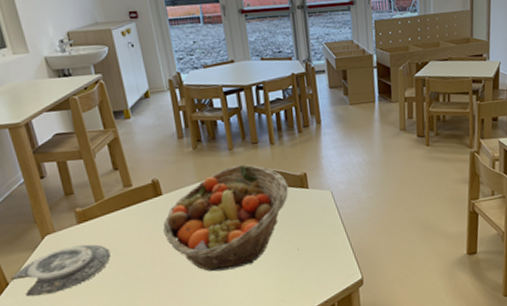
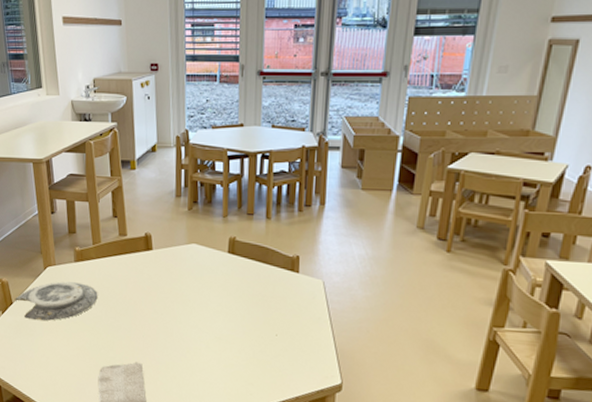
fruit basket: present [162,164,289,272] -> none [147,234,278,340]

